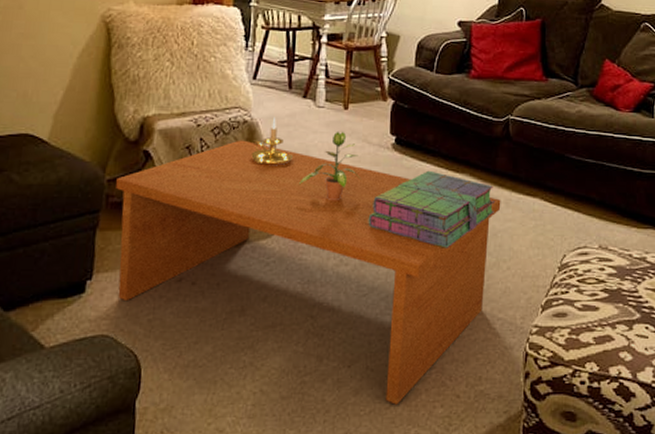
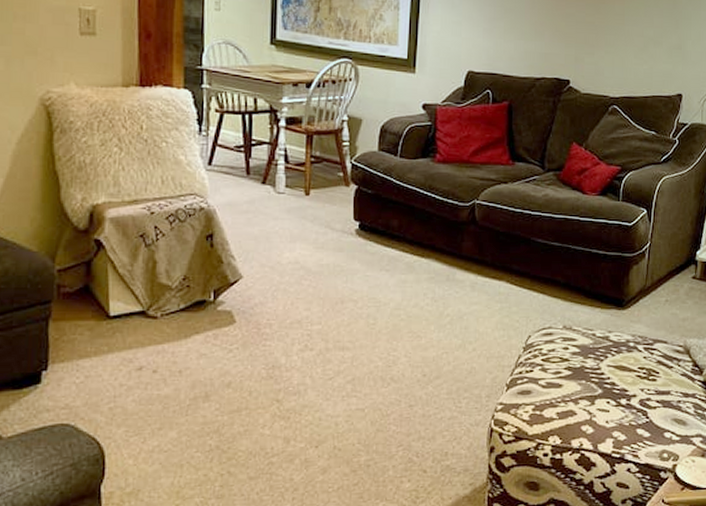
coffee table: present [116,140,501,405] -> none [67,227,467,481]
candle holder: present [251,116,293,166] -> none [209,203,253,254]
potted plant: present [299,131,360,201] -> none [261,217,324,288]
stack of books: present [368,170,496,248] -> none [332,255,462,332]

